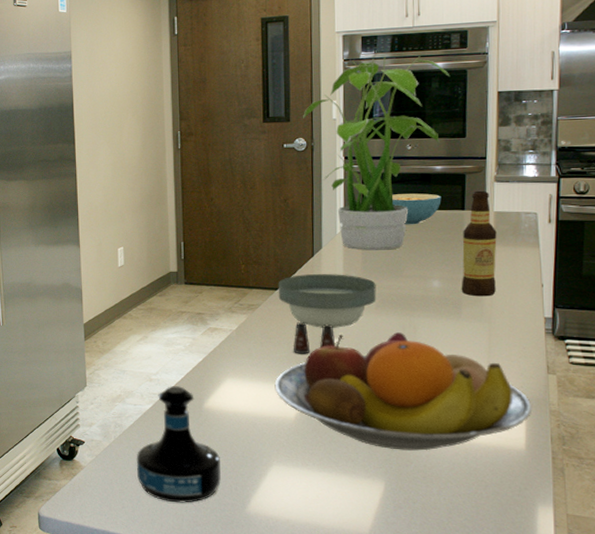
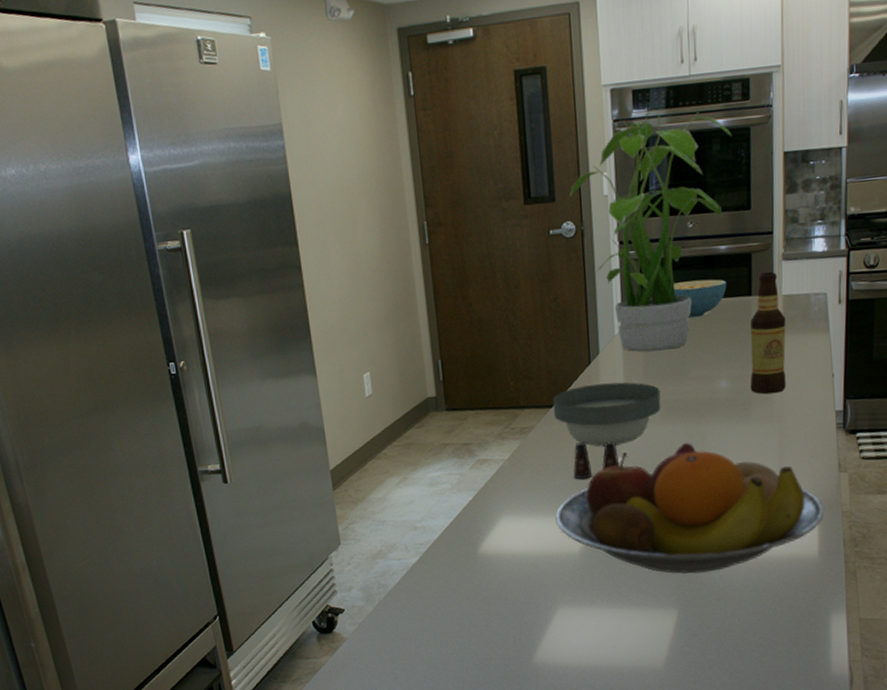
tequila bottle: present [136,386,221,503] -> none [405,531,503,665]

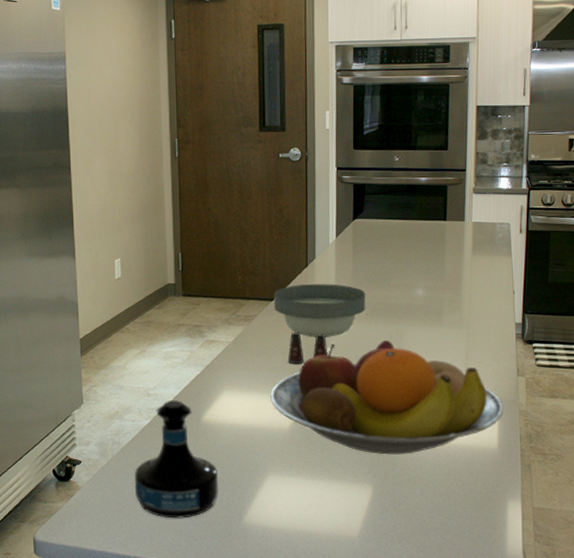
tequila bottle: none [405,531,503,665] -> present [134,400,218,519]
potted plant: present [570,112,733,352] -> none [298,69,435,260]
cereal bowl: present [674,279,727,318] -> none [381,204,426,235]
bottle: present [750,272,786,395] -> none [442,202,475,304]

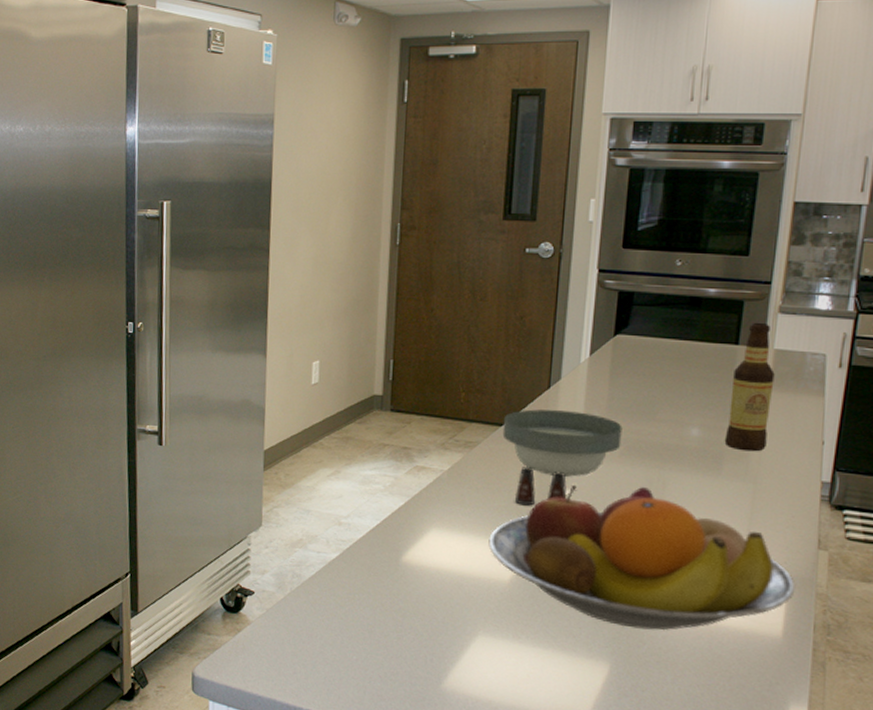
tequila bottle: present [134,400,218,519] -> none [314,533,416,673]
bottle: none [442,202,475,304] -> present [724,323,775,452]

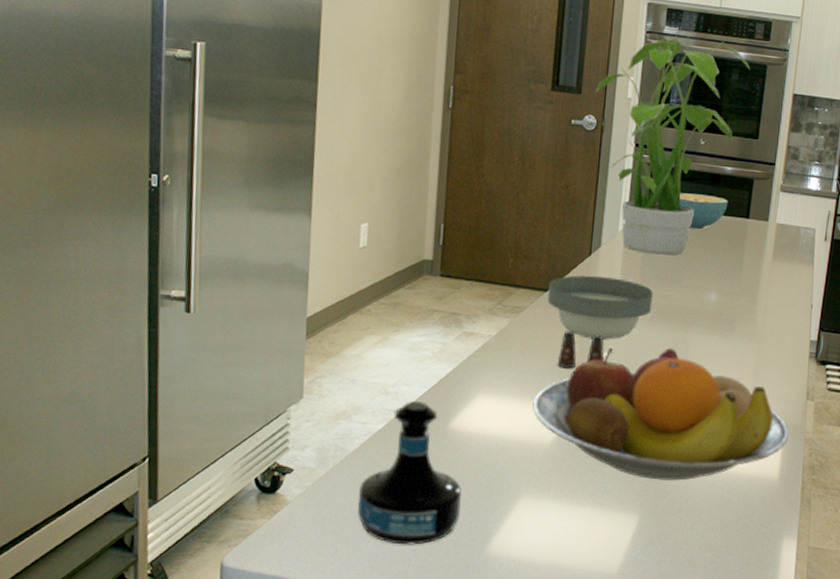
tequila bottle: none [314,533,416,673] -> present [358,401,462,545]
potted plant: none [552,149,738,387] -> present [596,33,751,255]
cereal bowl: none [651,319,712,359] -> present [679,193,728,230]
bottle: present [724,323,775,452] -> none [736,199,777,315]

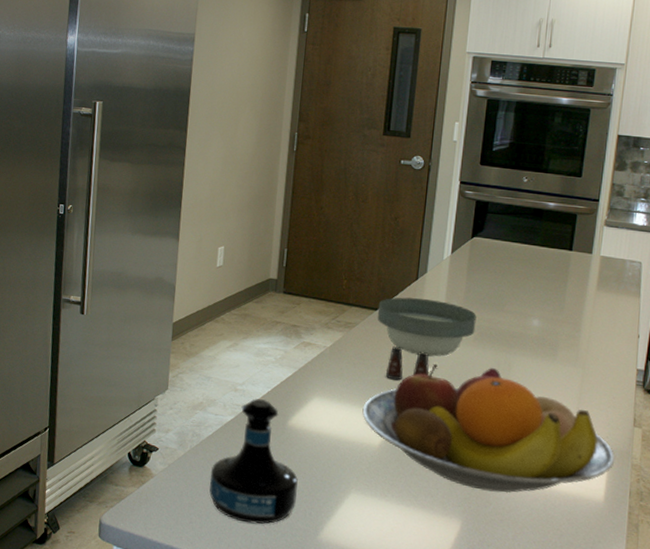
potted plant: present [596,33,751,255] -> none [424,83,574,282]
cereal bowl: present [679,193,728,230] -> none [502,226,551,260]

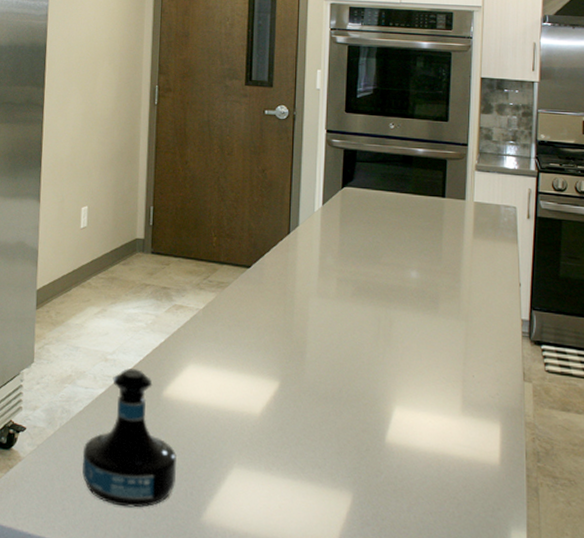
fruit bowl: present [362,363,615,493] -> none [240,322,508,460]
bowl: present [377,297,477,357] -> none [250,253,353,315]
salt shaker: present [385,346,430,381] -> none [262,306,308,342]

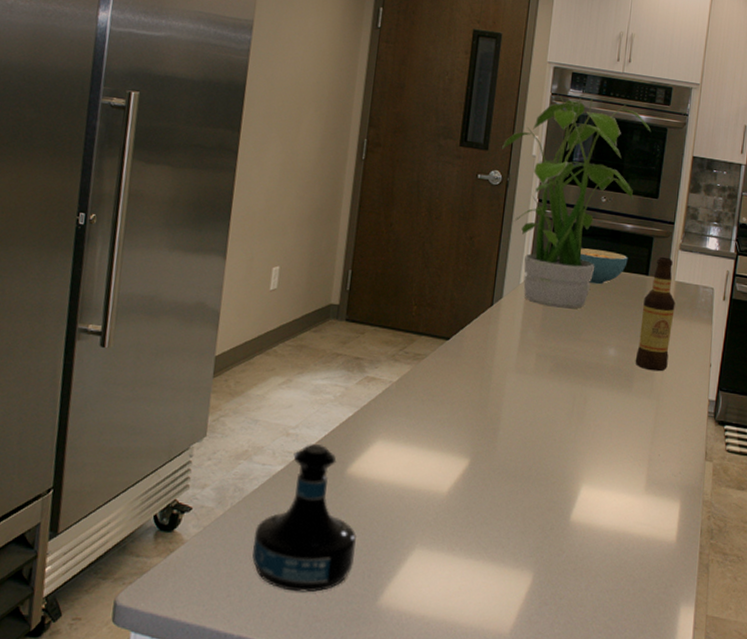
potted plant: none [286,30,435,234] -> present [502,95,652,309]
cereal bowl: none [373,174,422,209] -> present [580,248,628,285]
bottle: none [439,179,476,293] -> present [635,257,675,372]

